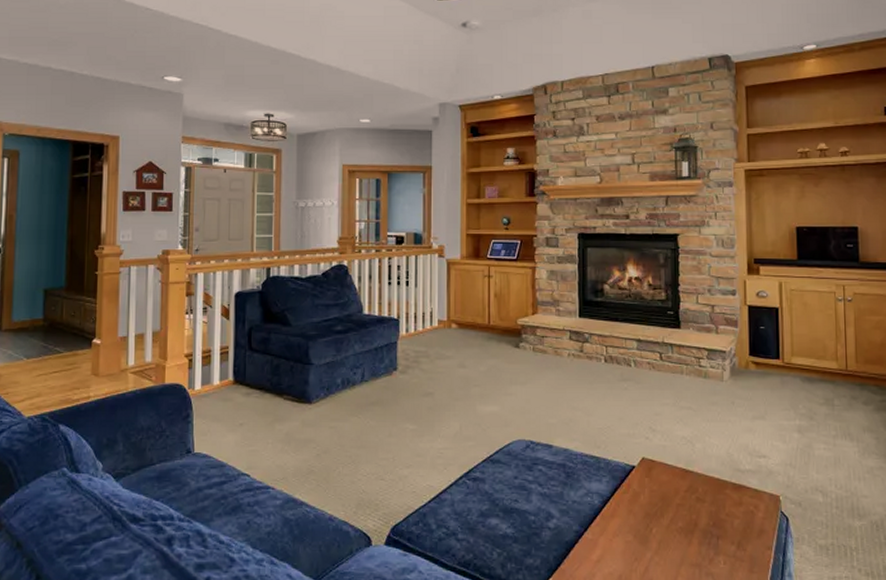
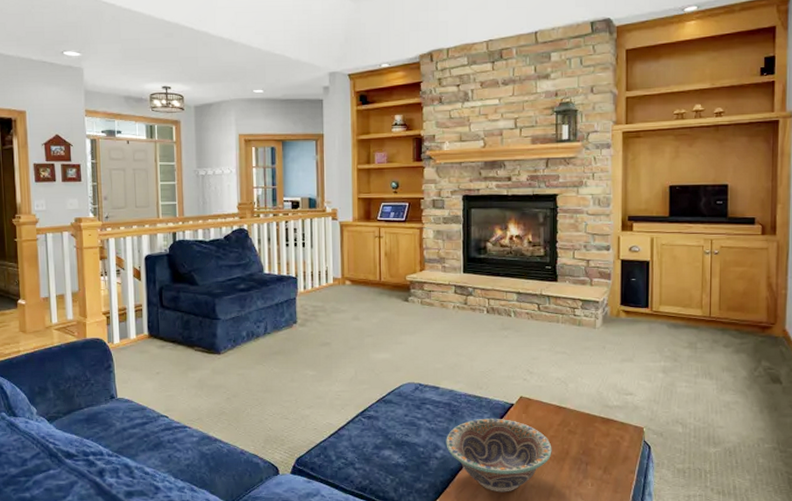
decorative bowl: none [560,482,679,571] -> present [446,418,552,492]

